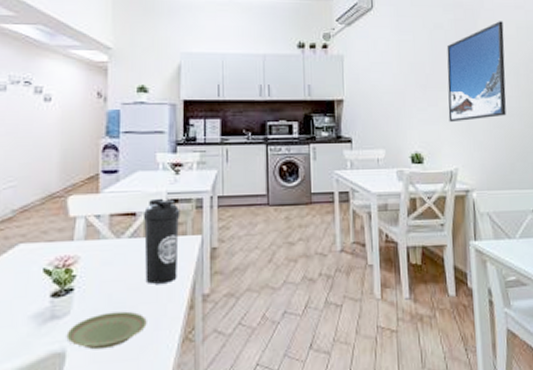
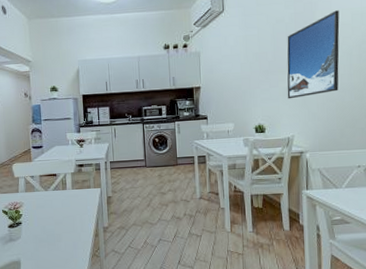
plate: present [66,311,147,350] -> none [20,237,69,260]
water bottle: present [142,198,180,284] -> none [60,164,86,220]

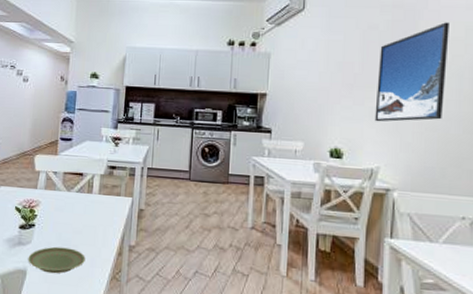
plate: none [20,237,69,260] -> present [28,246,86,274]

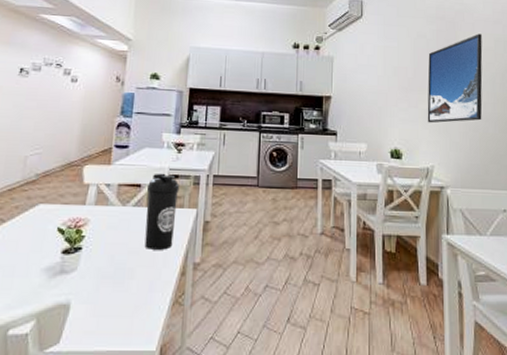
plate: present [28,246,86,274] -> none [72,272,143,305]
water bottle: none [86,164,117,232] -> present [144,173,180,250]

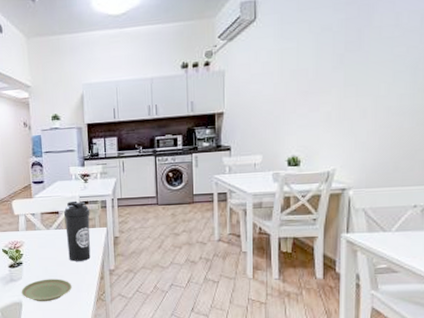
plate: none [72,272,143,305] -> present [21,279,72,302]
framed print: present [427,34,483,123] -> none [330,12,405,126]

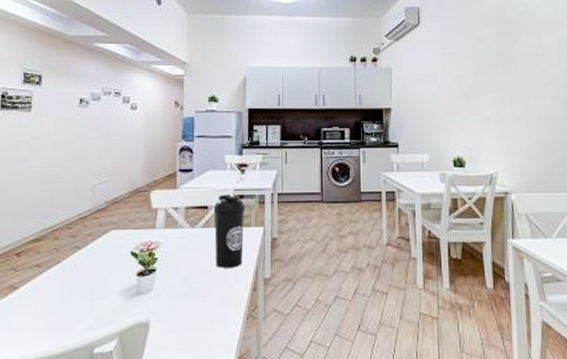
plate: present [21,279,72,302] -> none [150,290,217,322]

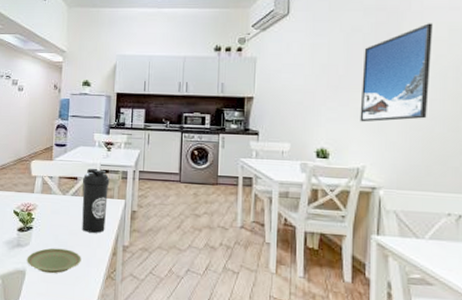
plate: none [150,290,217,322] -> present [26,247,81,274]
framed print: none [489,34,546,130] -> present [360,23,433,122]

